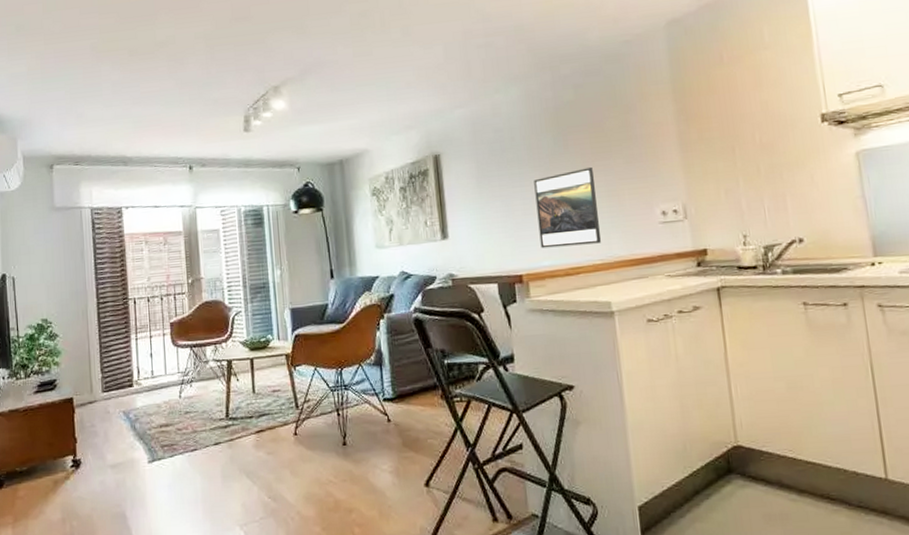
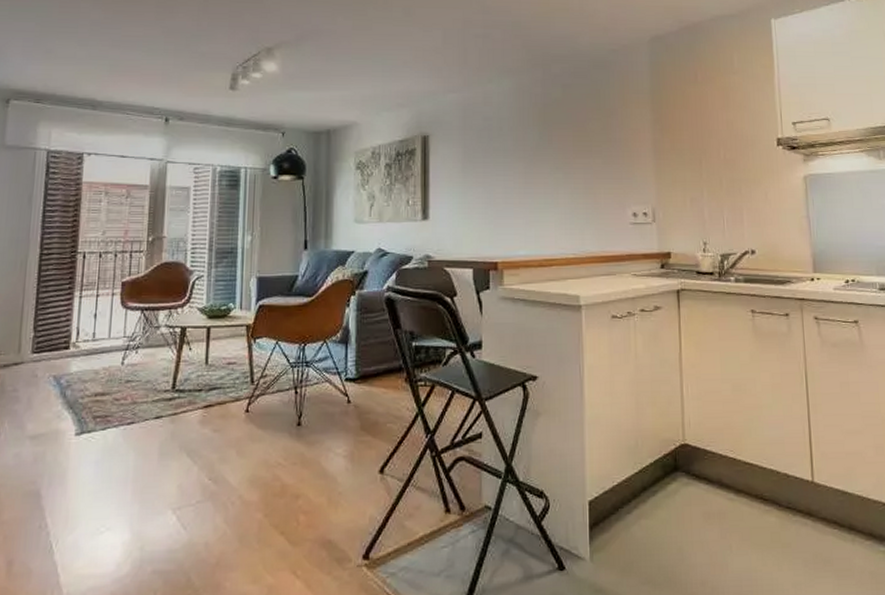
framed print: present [534,167,601,249] -> none [517,164,575,238]

